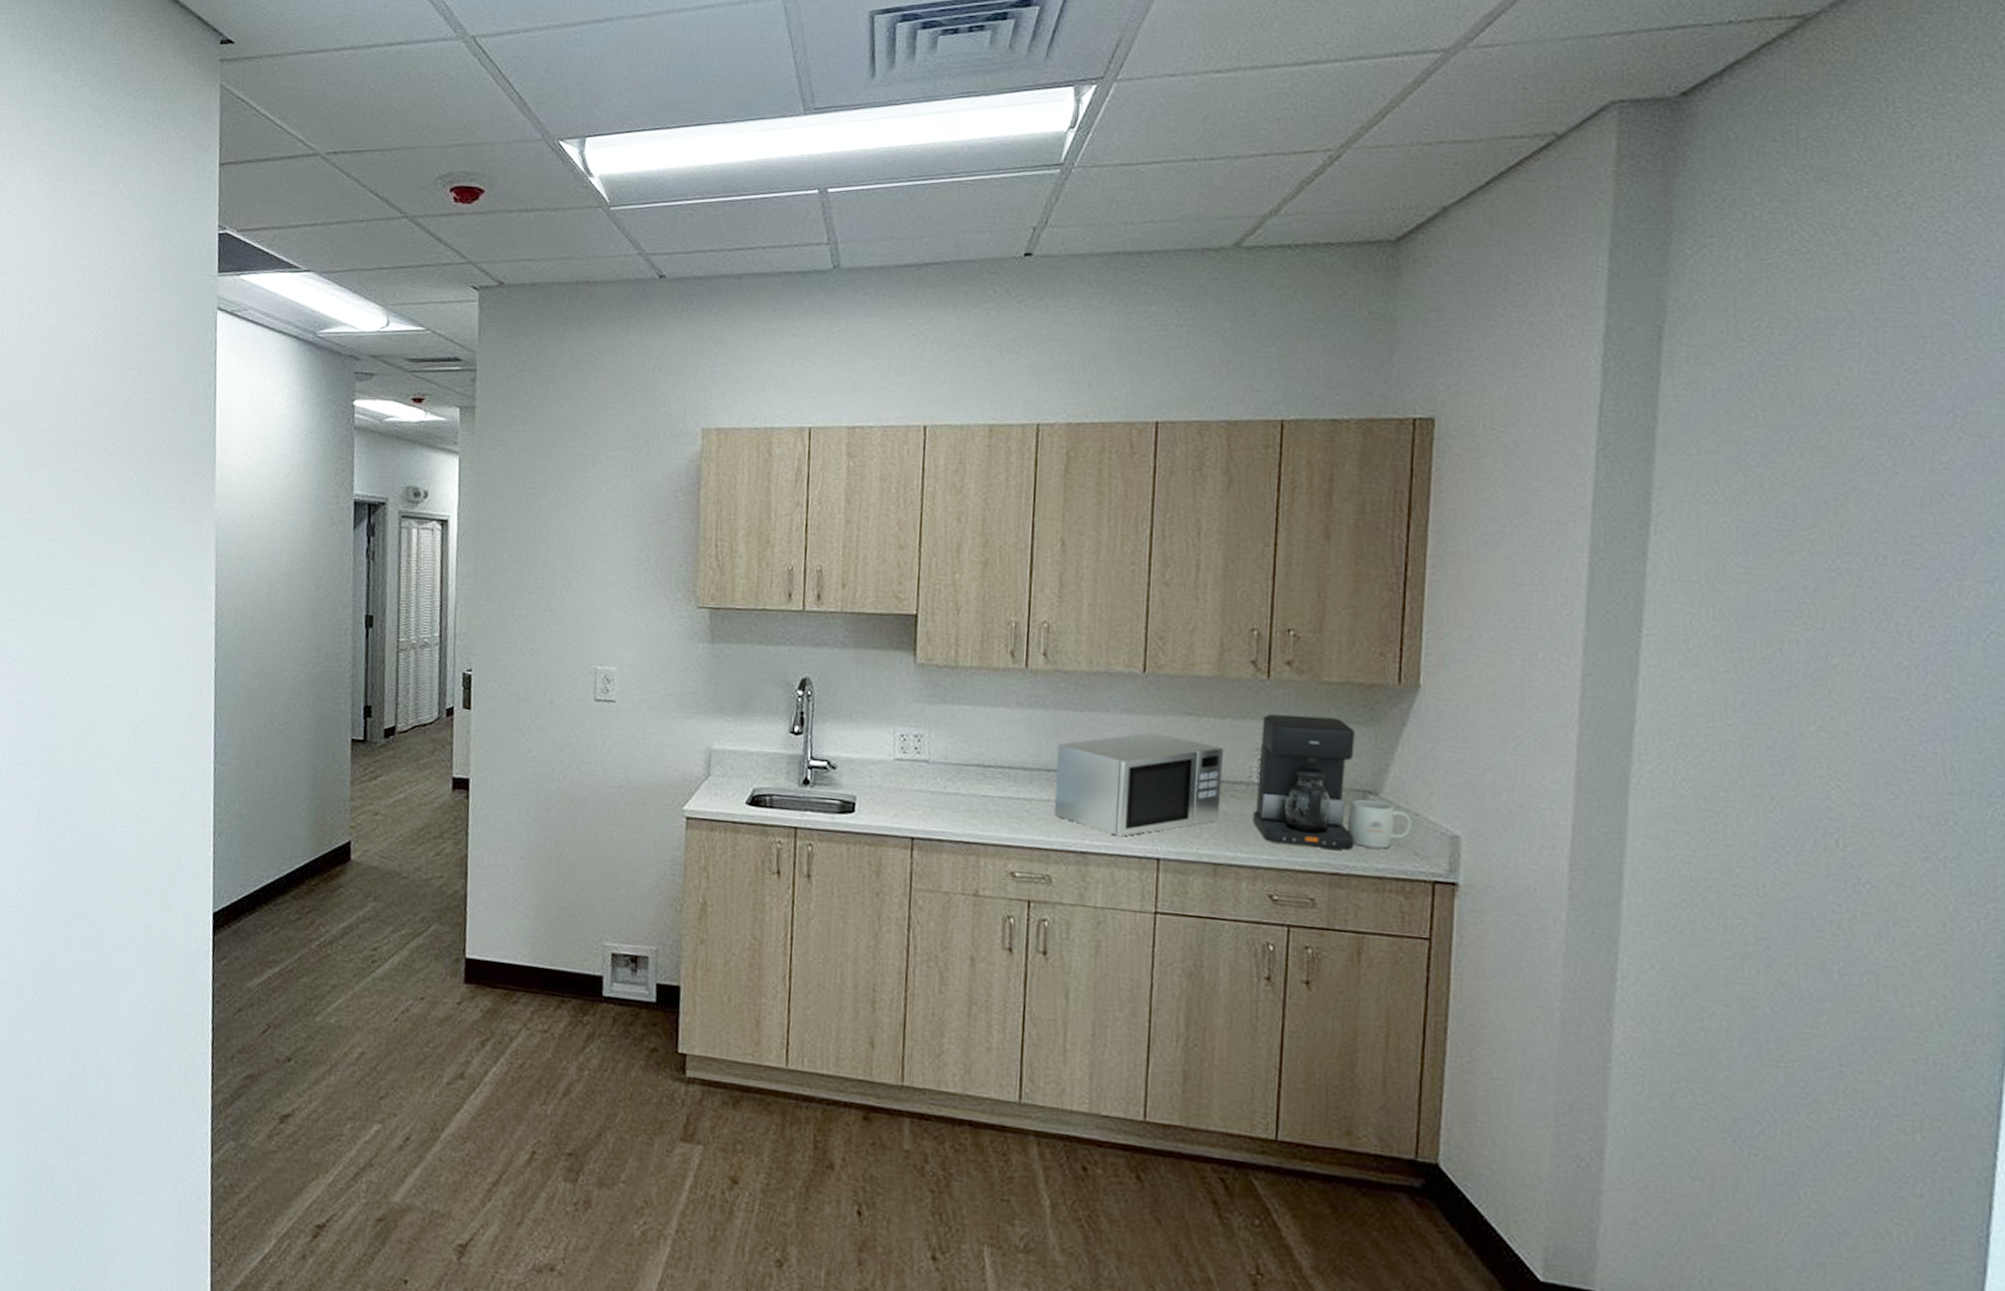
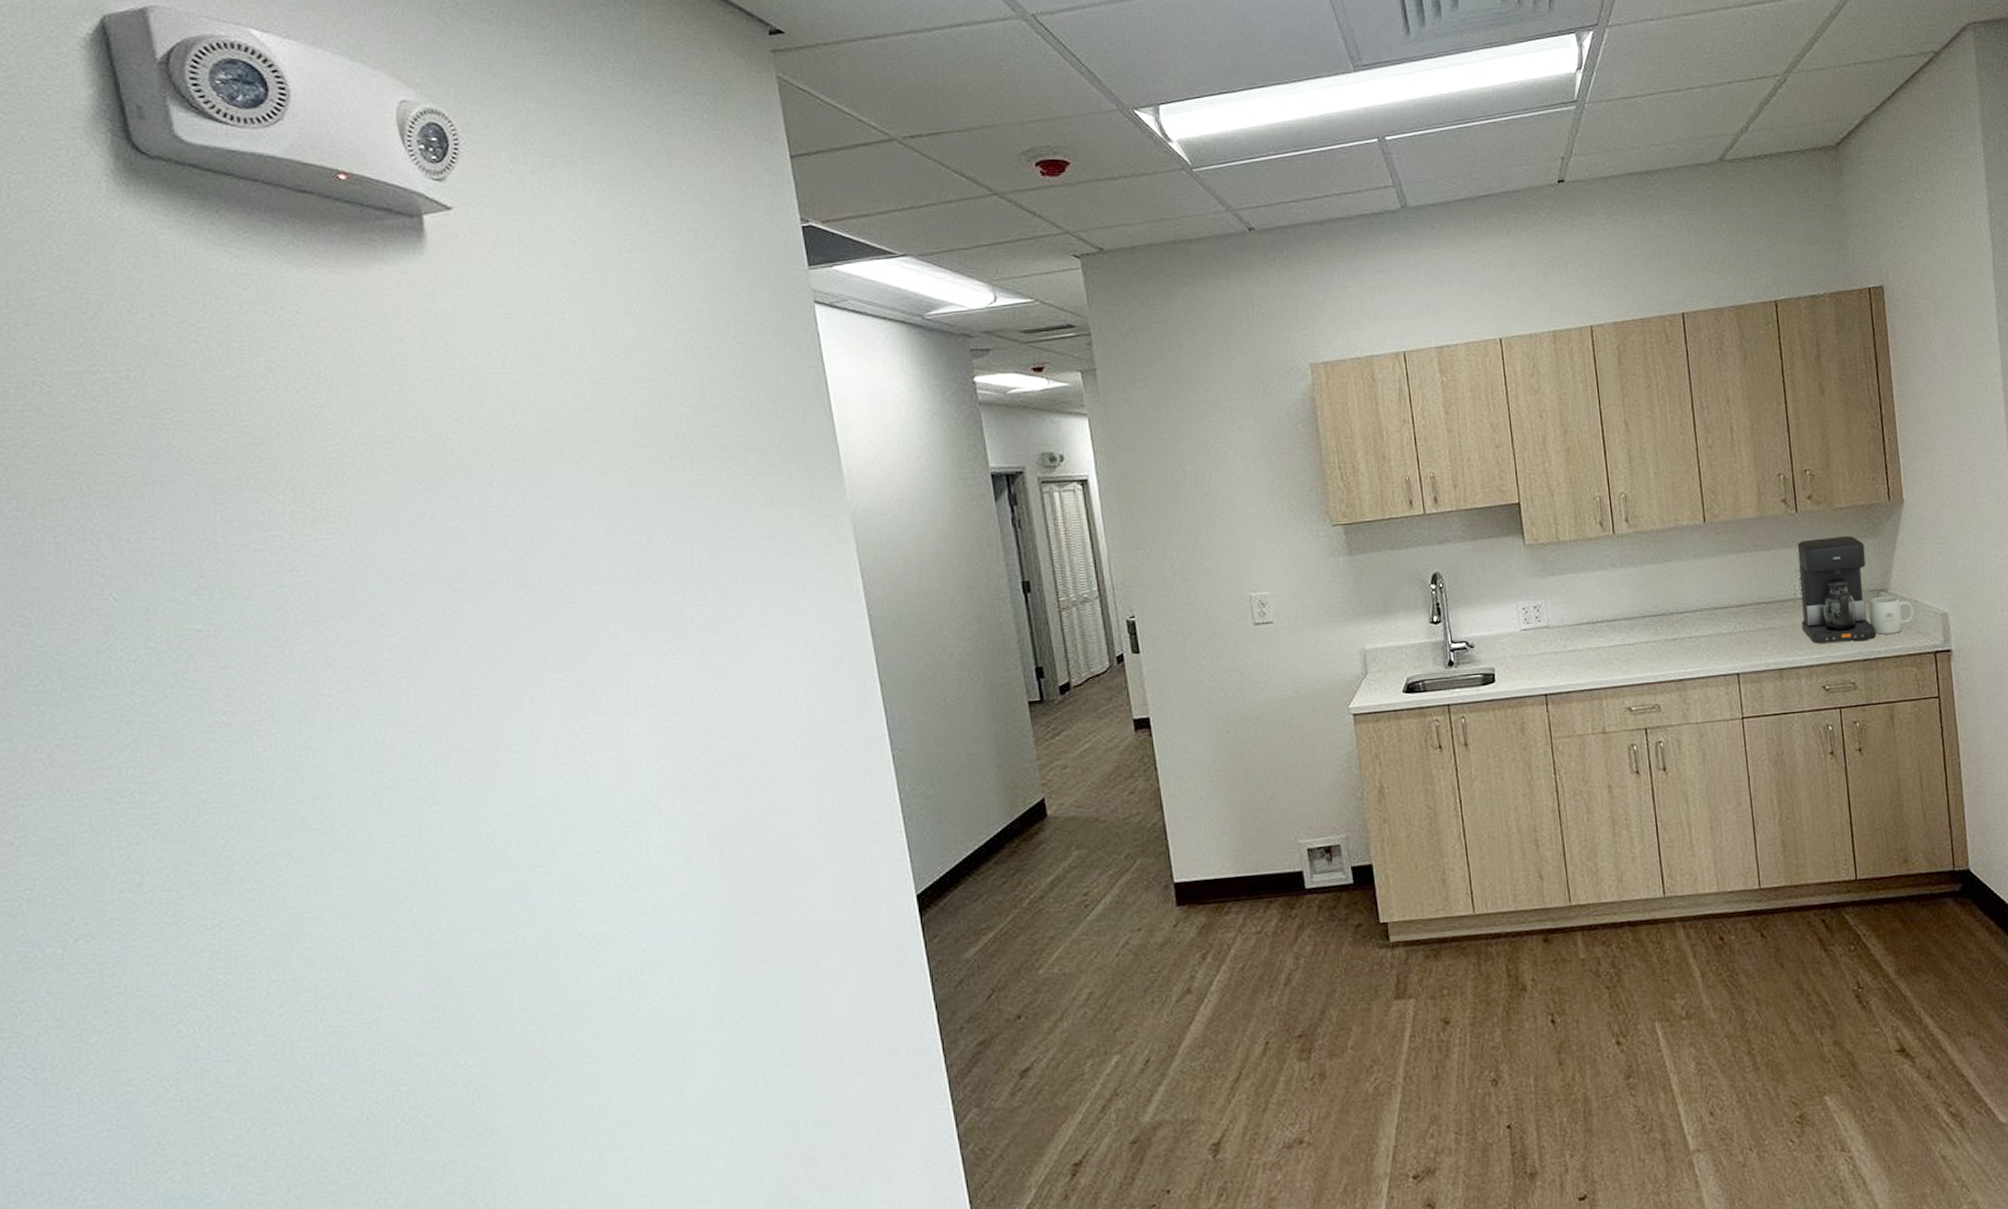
microwave: present [1053,732,1225,837] -> none [1648,570,1778,662]

